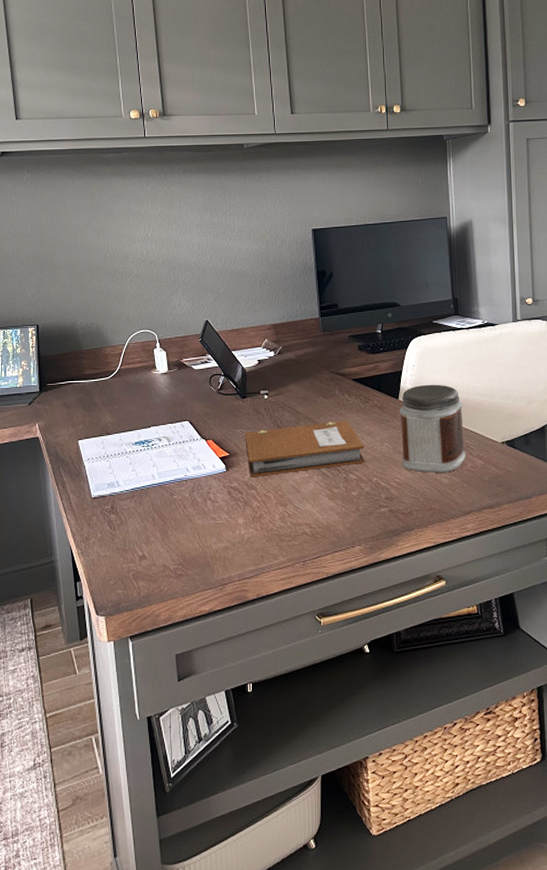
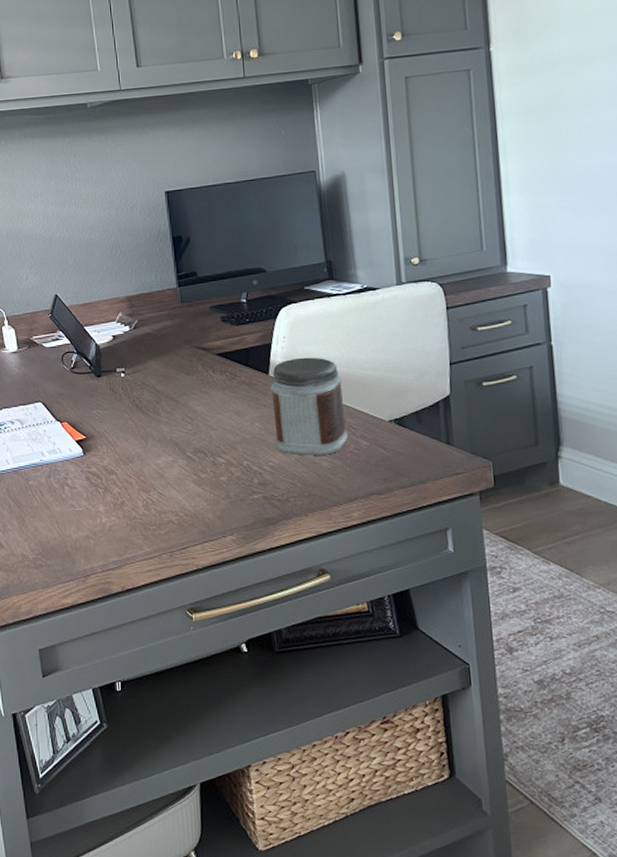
notebook: present [245,420,365,478] -> none [102,398,234,462]

